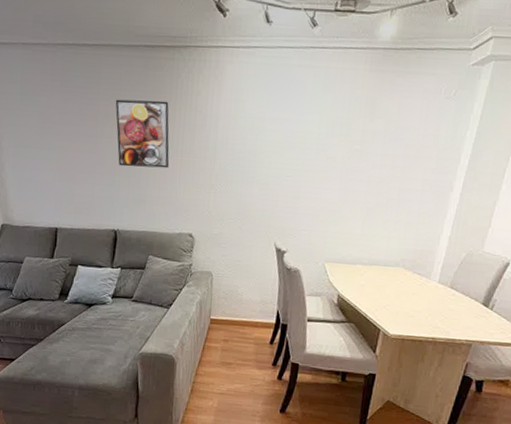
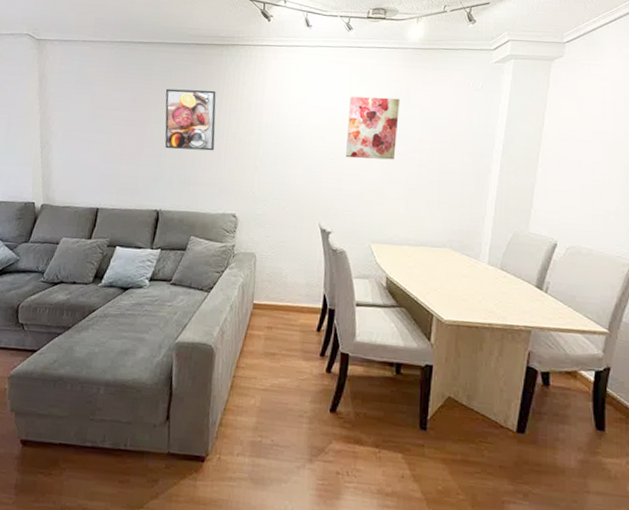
wall art: none [304,106,365,177] -> present [346,96,400,160]

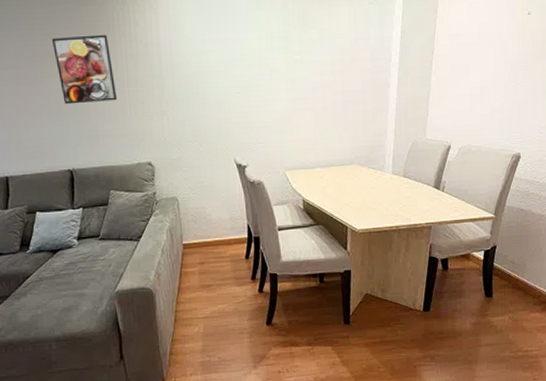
wall art: present [346,96,400,160] -> none [248,21,299,90]

